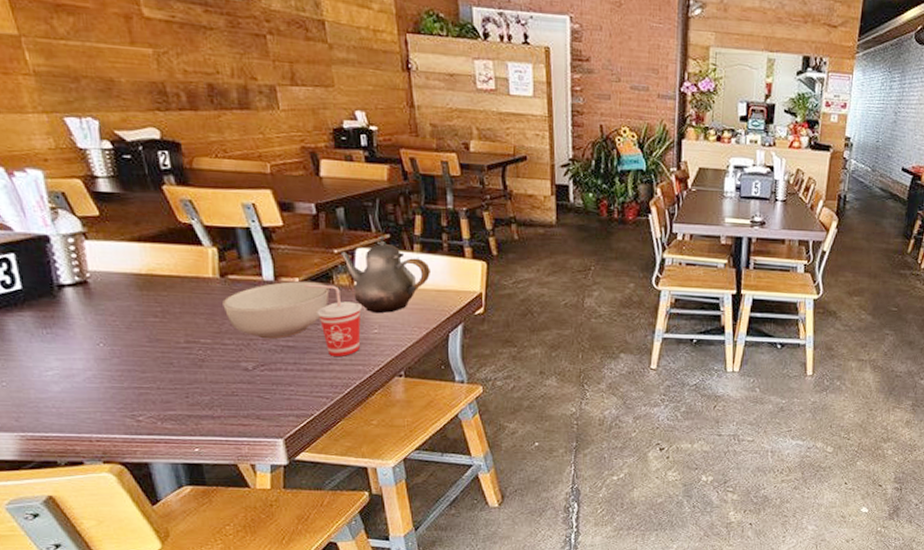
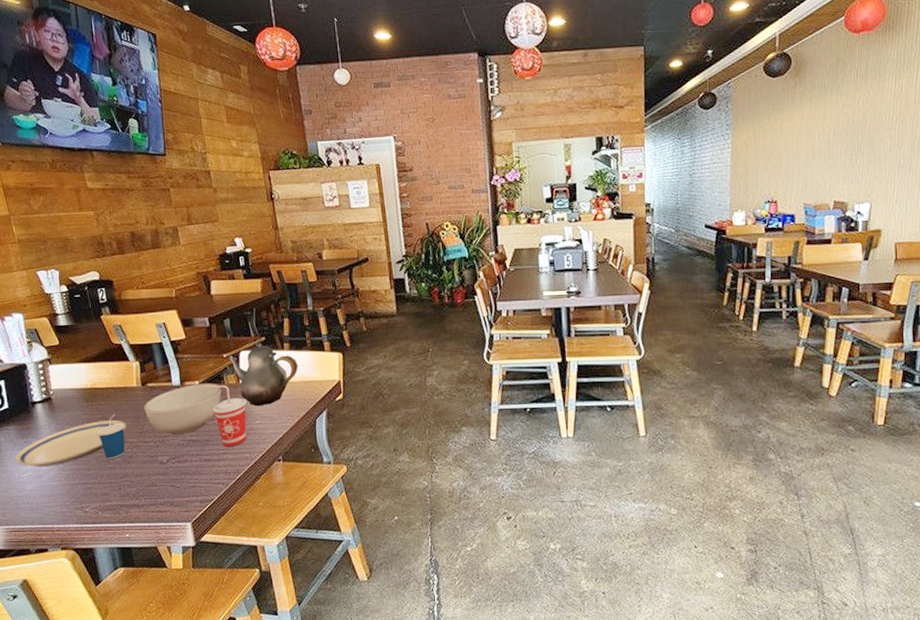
plate: none [32,315,198,365] -> present [14,420,127,467]
cup: none [154,307,196,362] -> present [96,413,125,460]

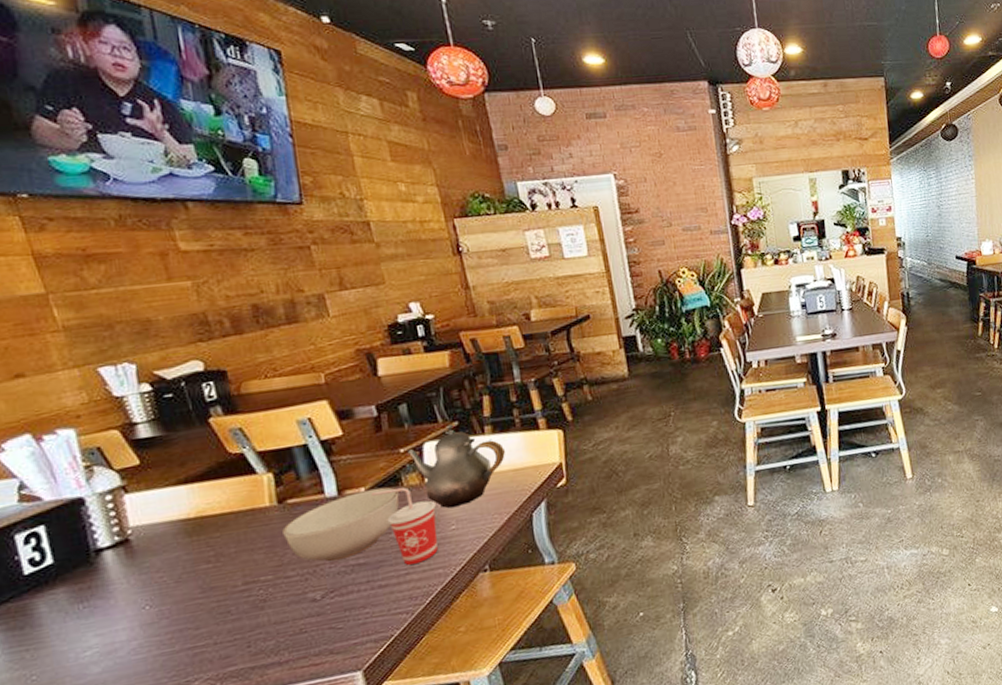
plate: present [14,420,127,467] -> none [67,554,256,641]
cup: present [96,413,125,460] -> none [207,546,255,610]

